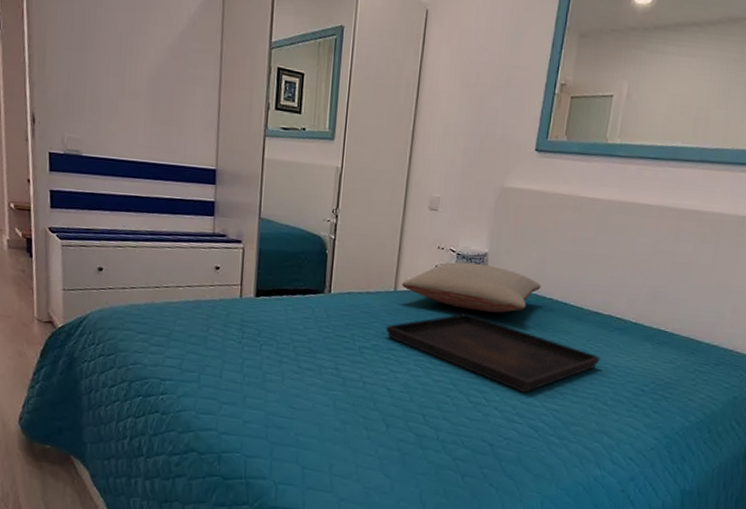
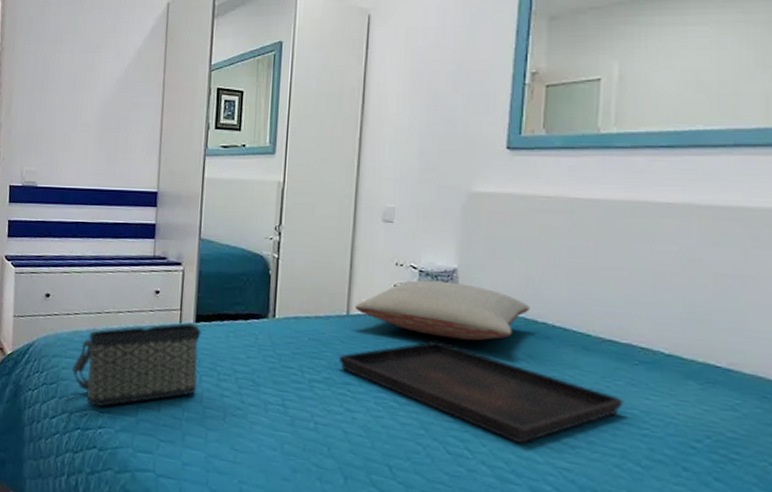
handbag: none [130,297,262,376] -> present [72,322,202,407]

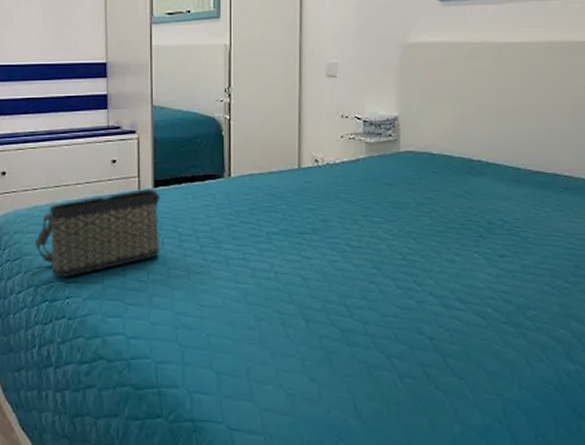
serving tray: present [339,340,623,444] -> none [294,185,551,273]
pillow: present [354,280,530,341] -> none [305,129,466,182]

